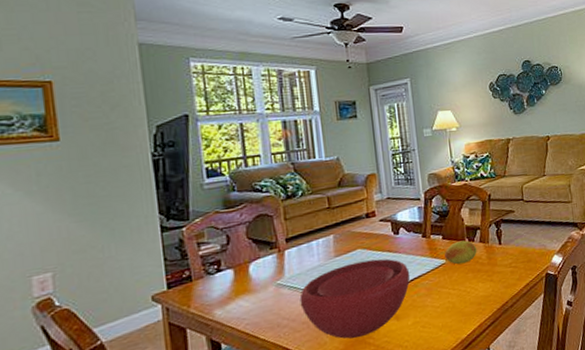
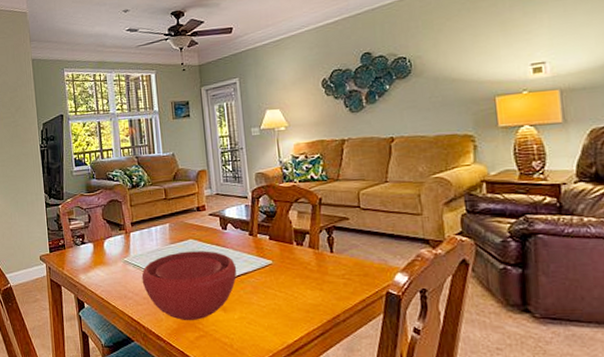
fruit: present [445,240,477,265] -> none [271,243,306,267]

